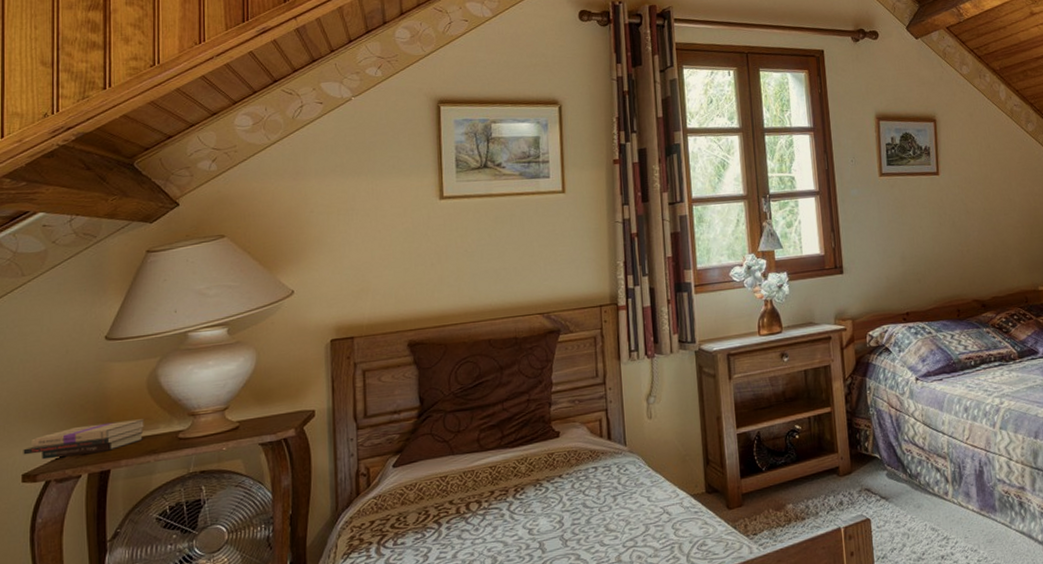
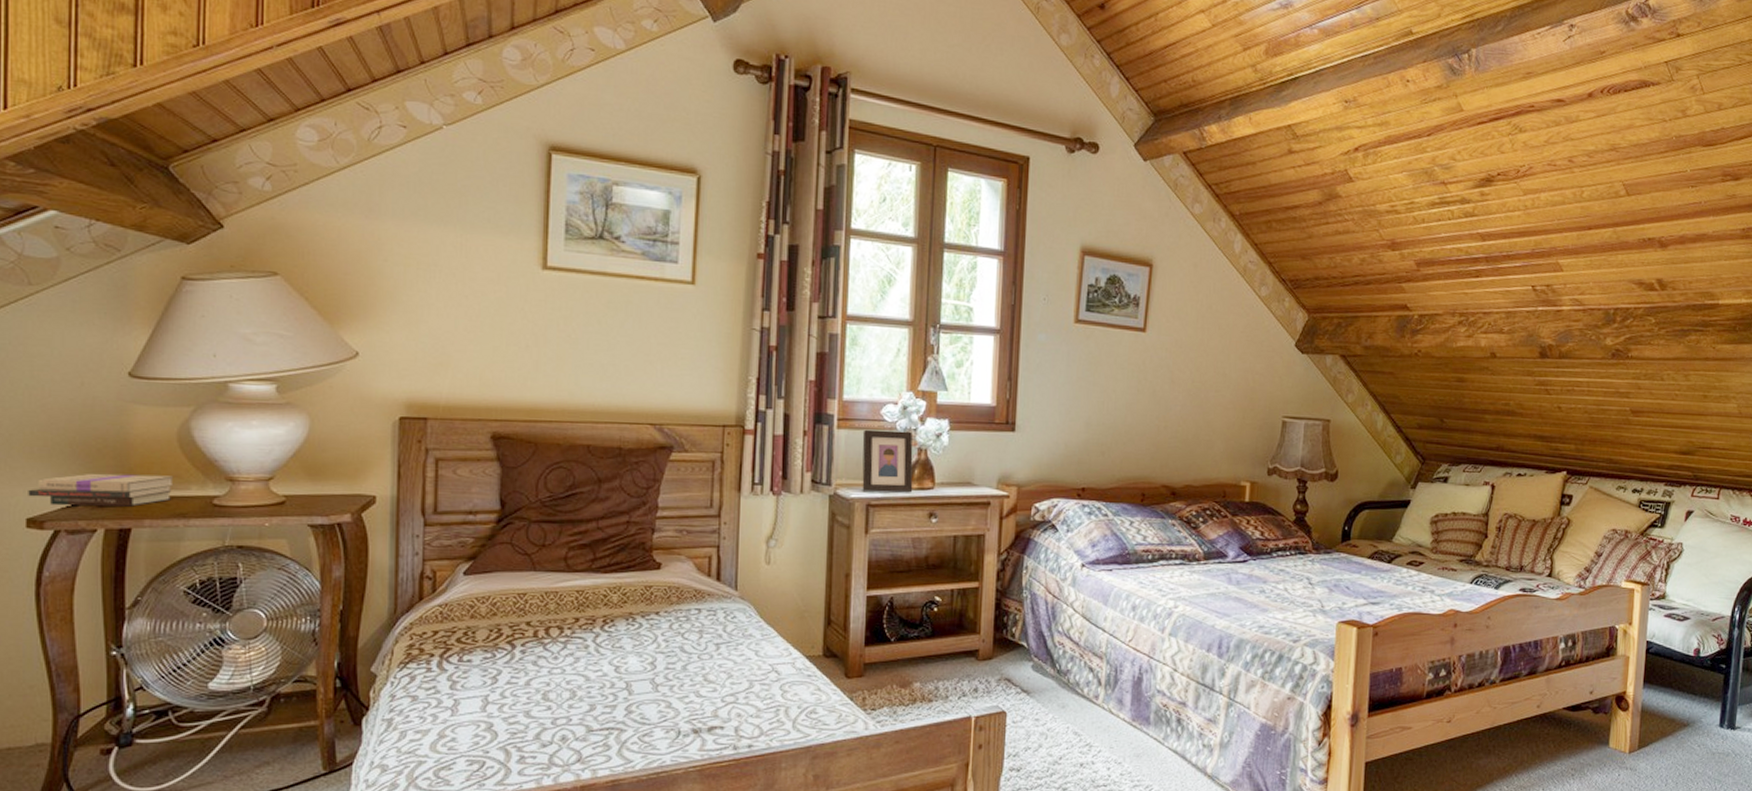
picture frame: none [716,287,765,345] -> present [862,429,913,493]

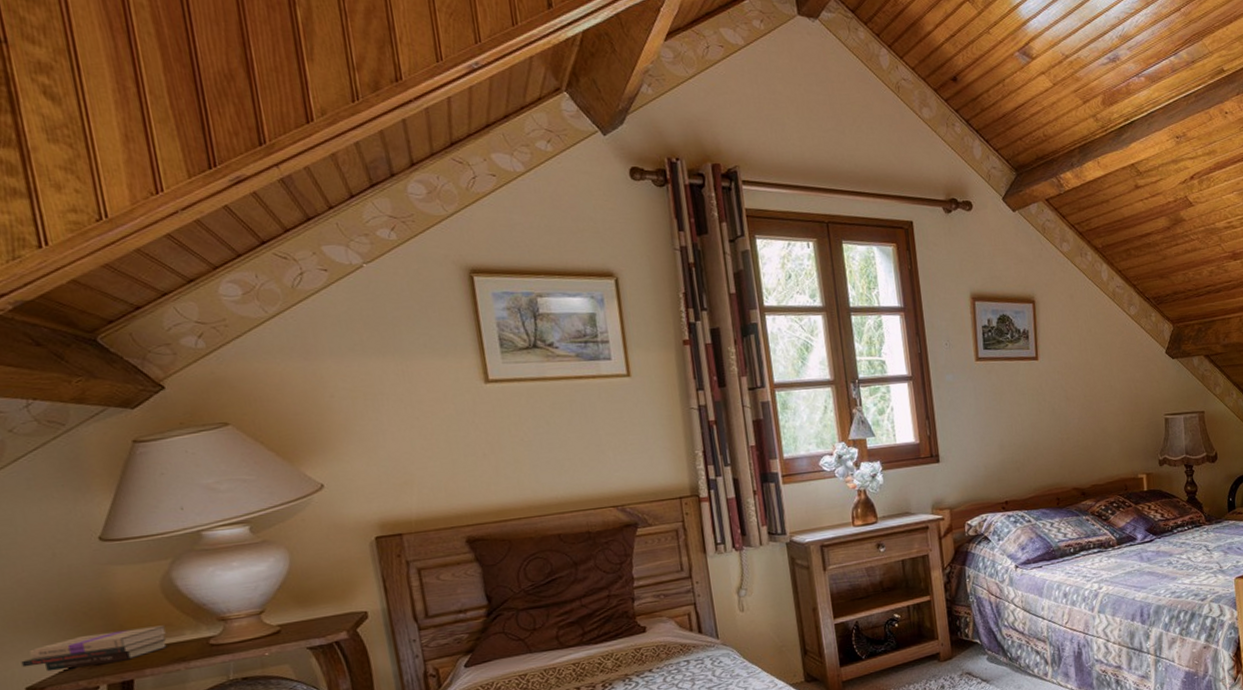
picture frame: present [862,429,913,493] -> none [806,476,859,536]

